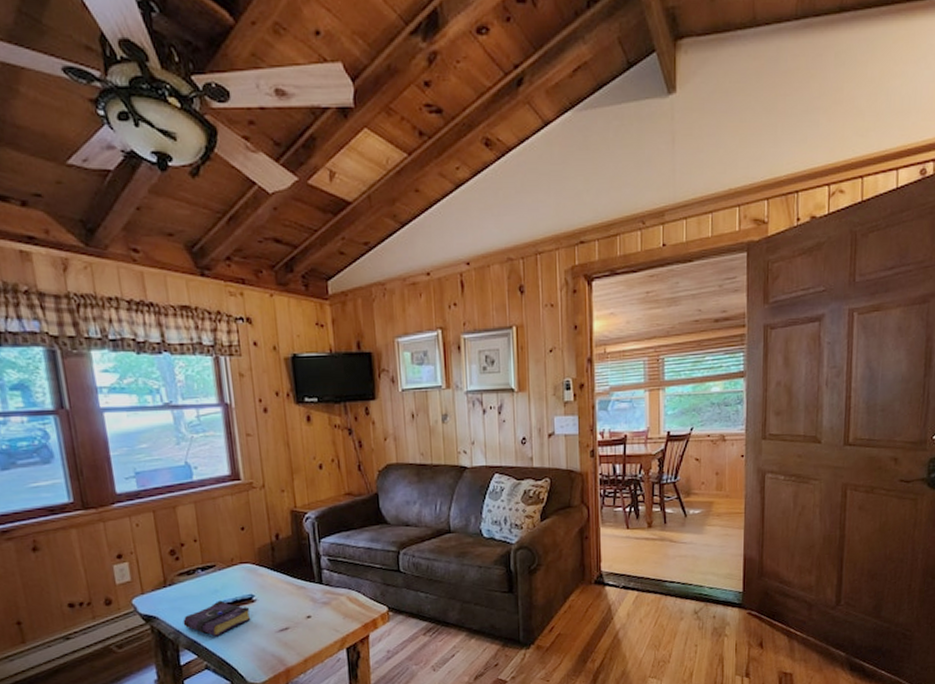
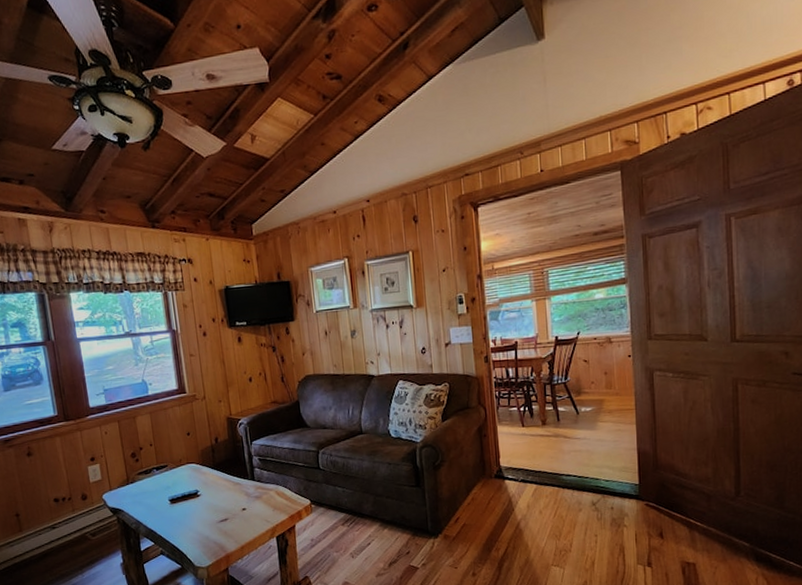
book: present [183,600,251,637] -> none [142,495,197,527]

